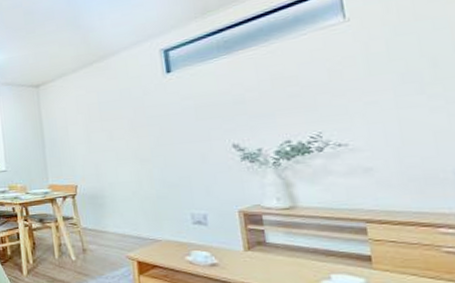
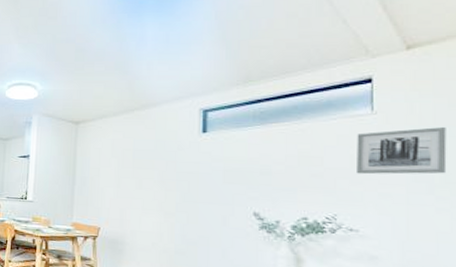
wall art: none [331,20,436,87] -> present [357,126,447,175]

